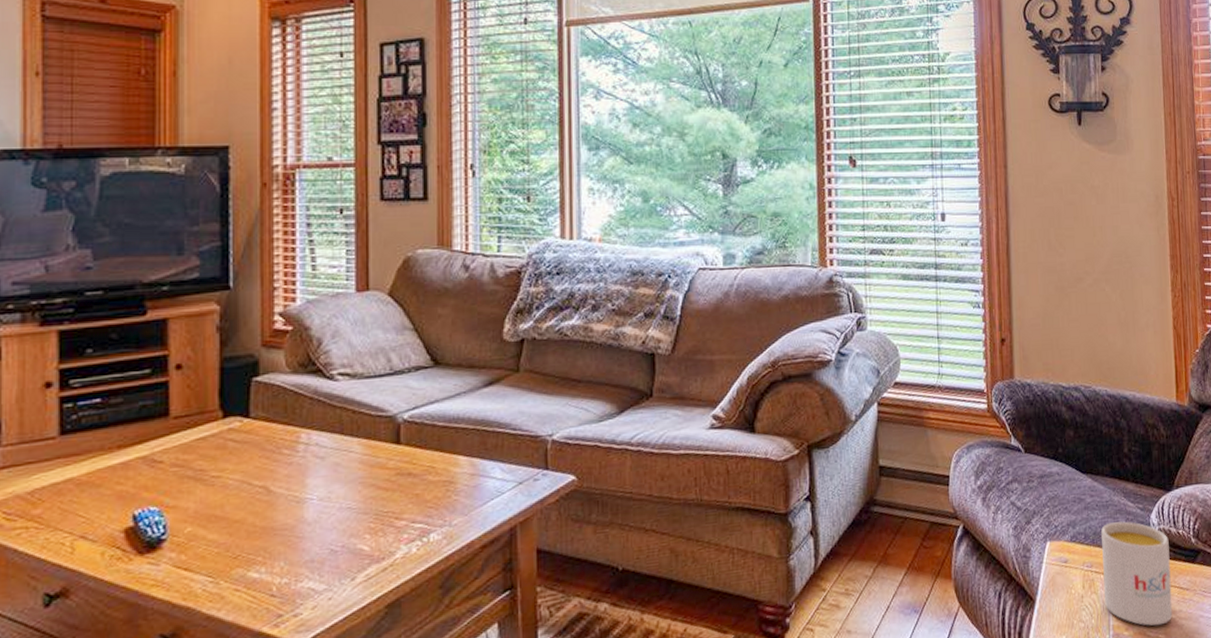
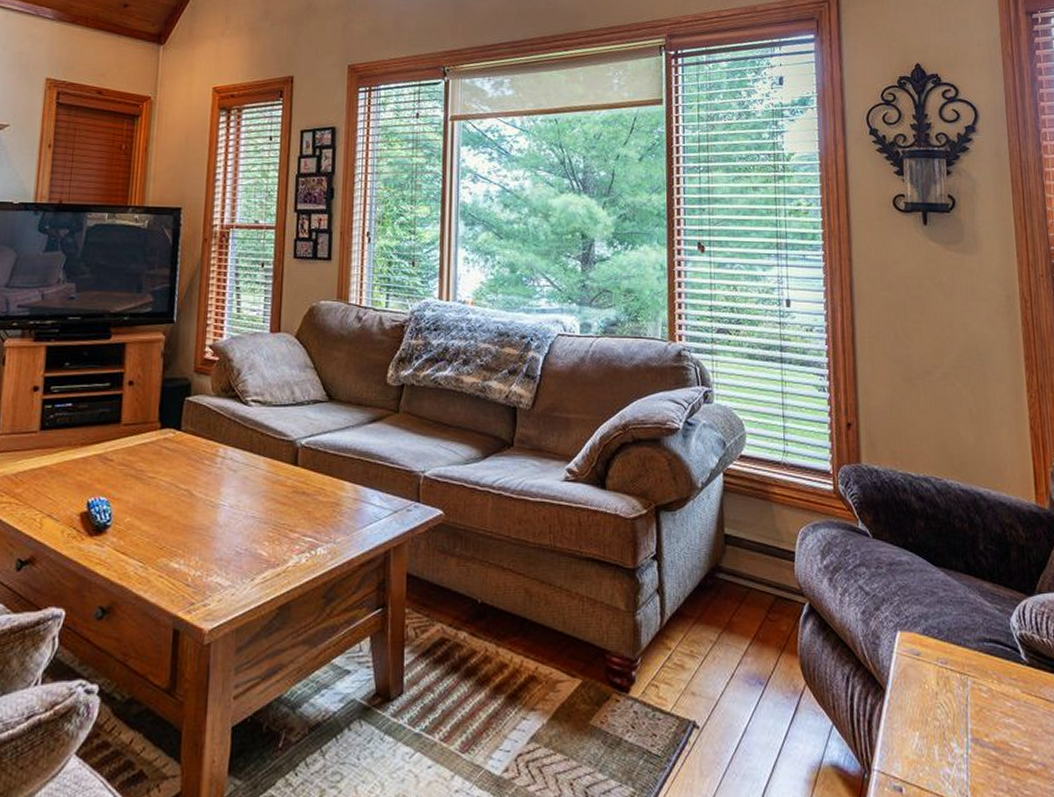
mug: present [1101,521,1173,626] -> none [956,621,1039,737]

